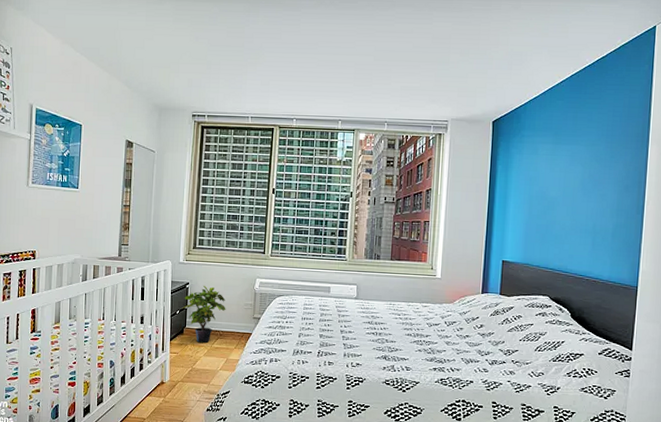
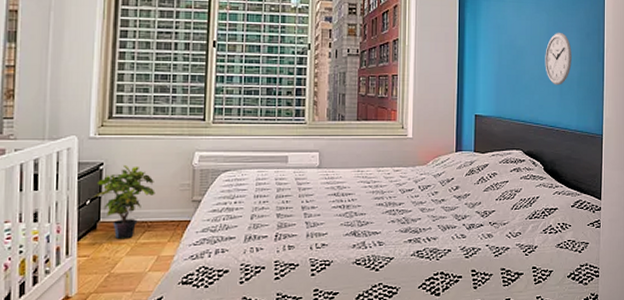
wall clock: none [577,184,608,236] -> present [545,32,572,85]

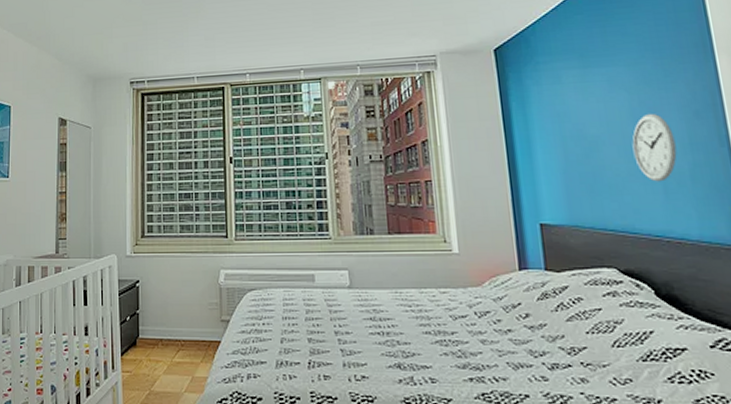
potted plant: present [94,164,155,239] -> none [133,282,186,356]

